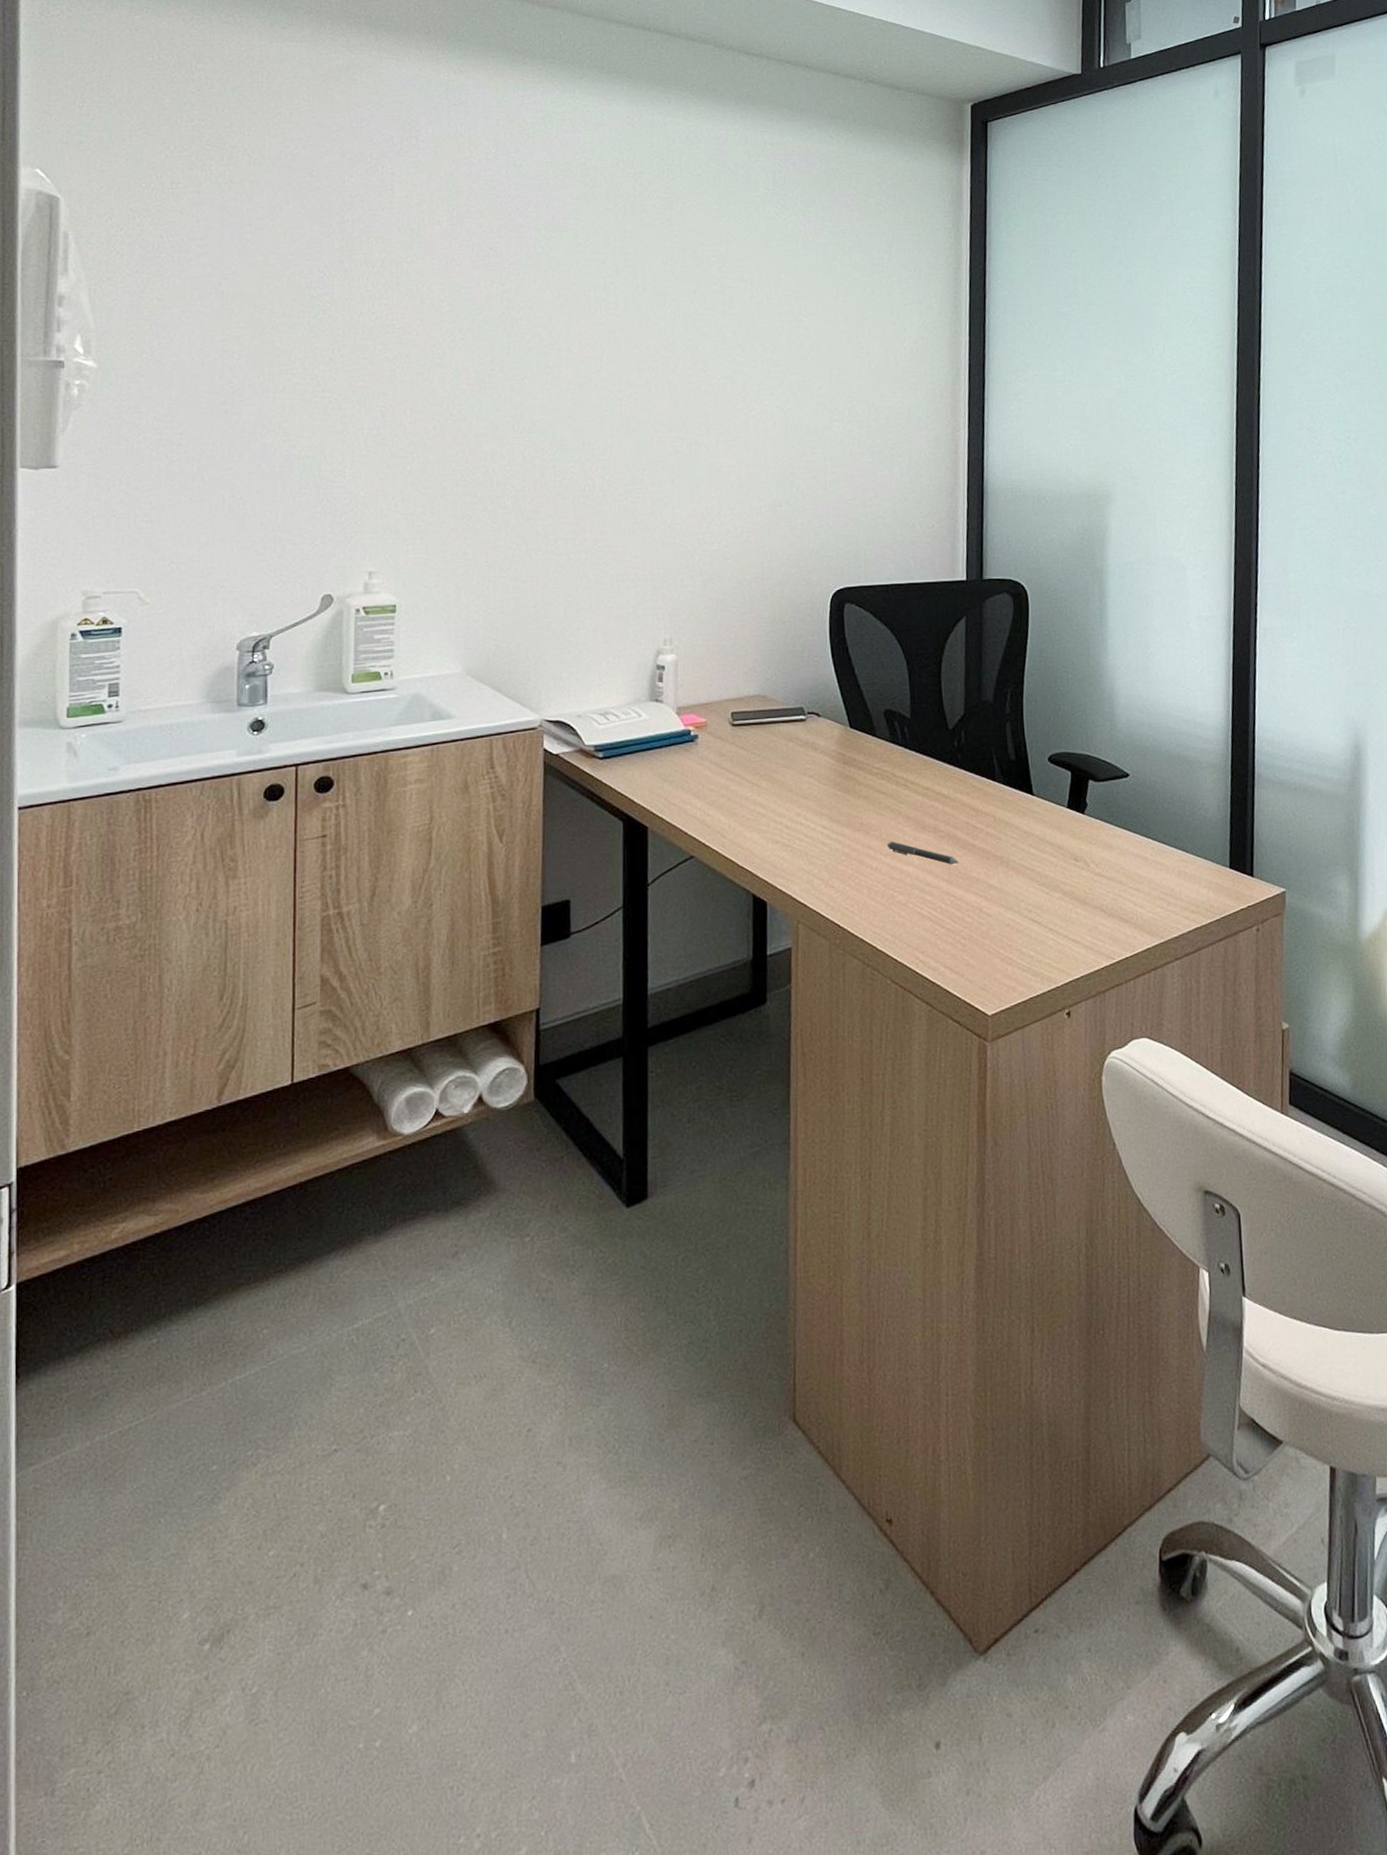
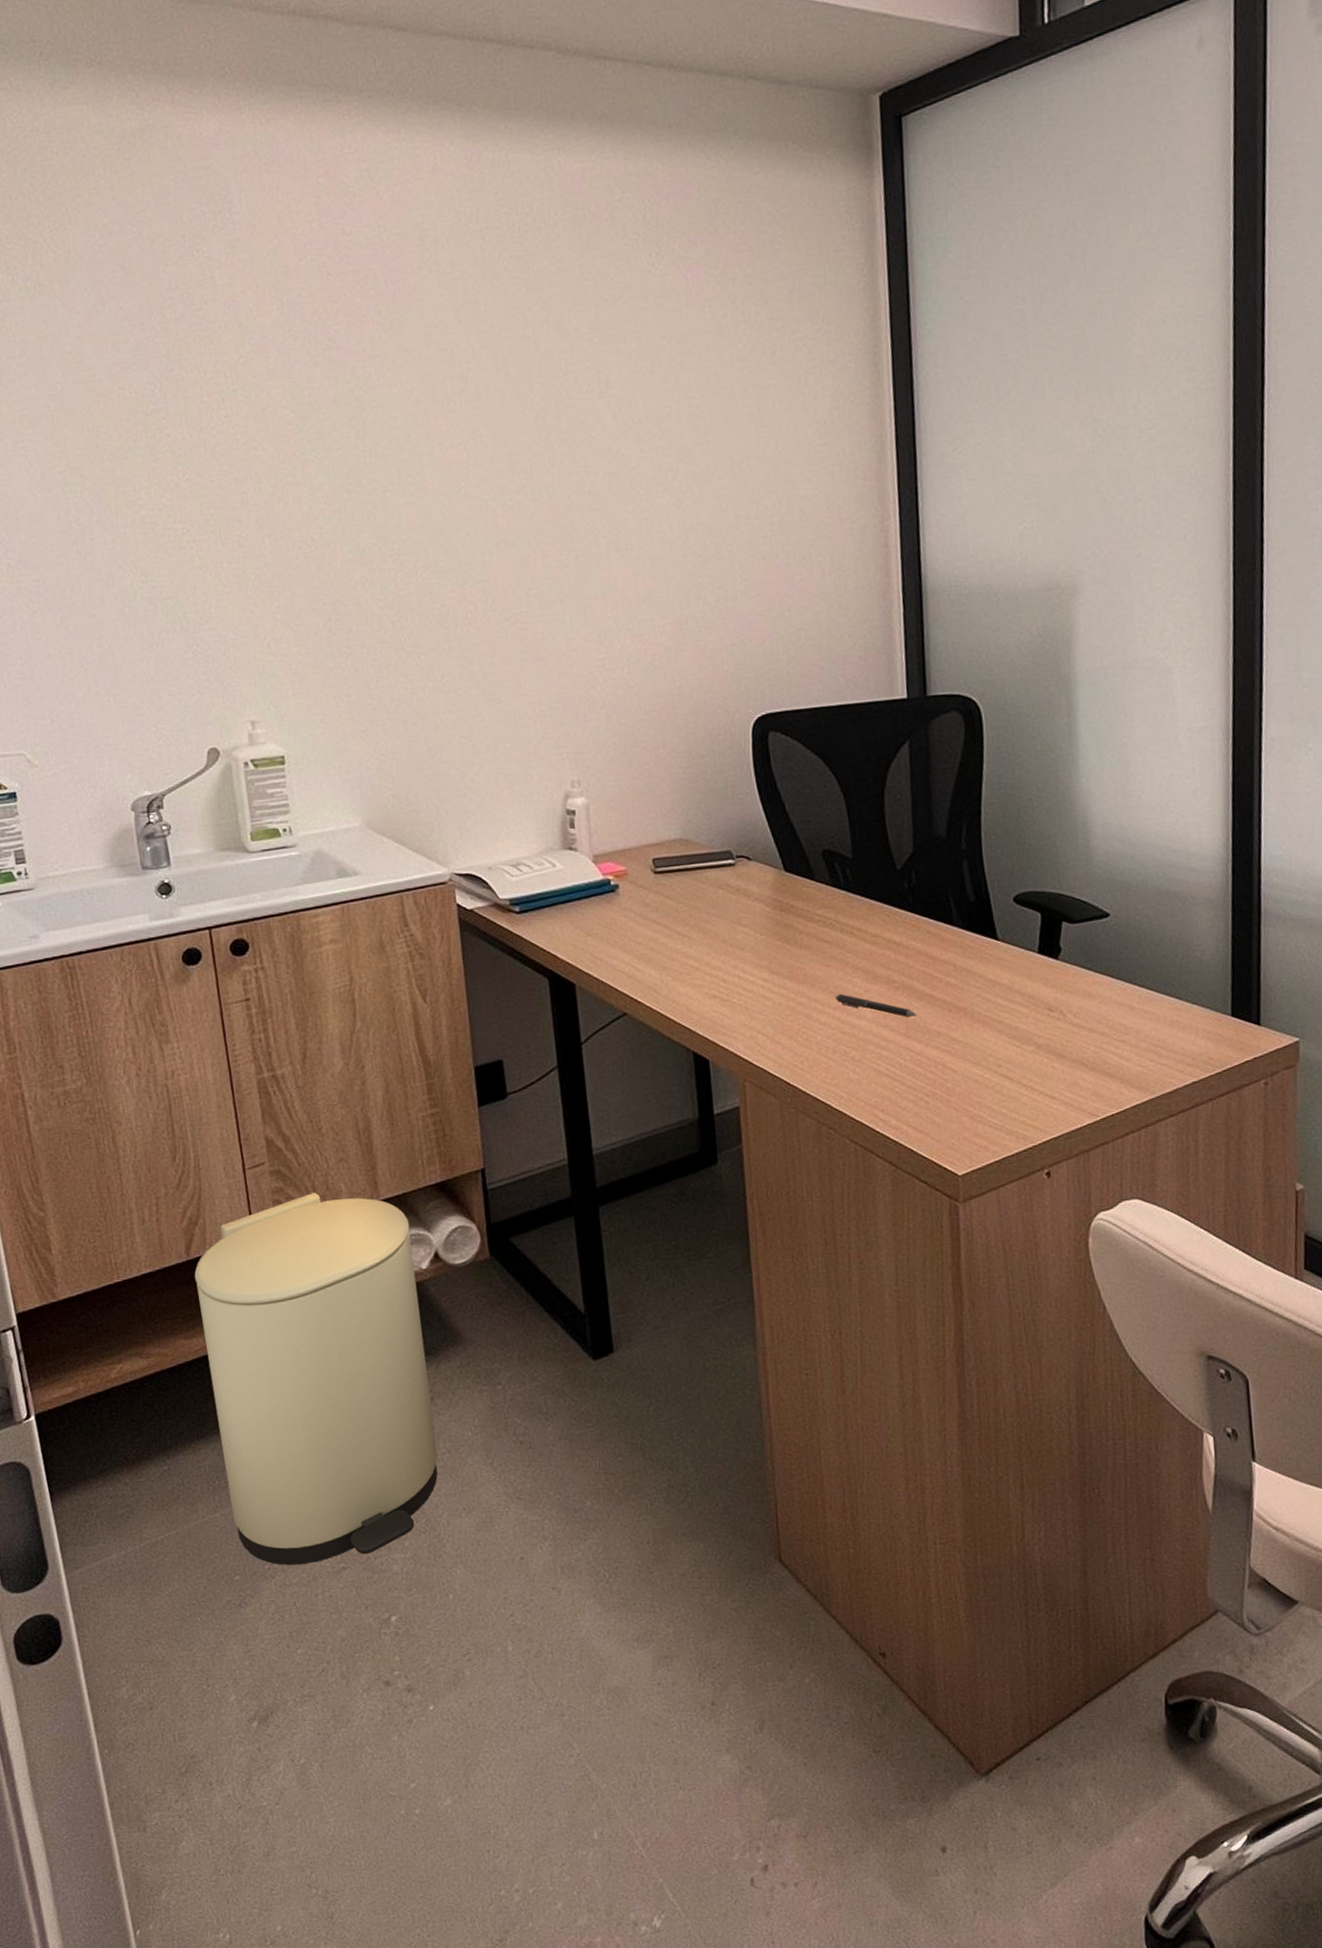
pedal bin: none [220,1033,457,1450] -> present [194,1192,438,1565]

